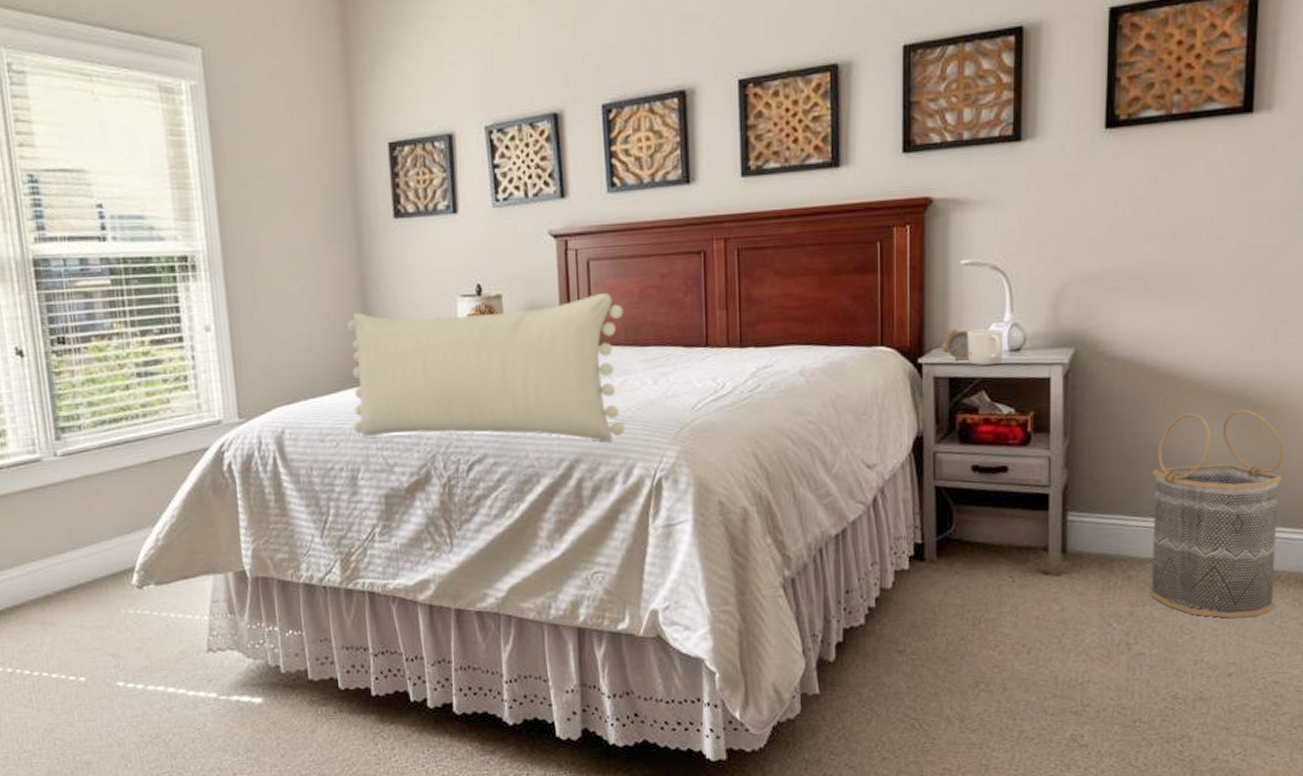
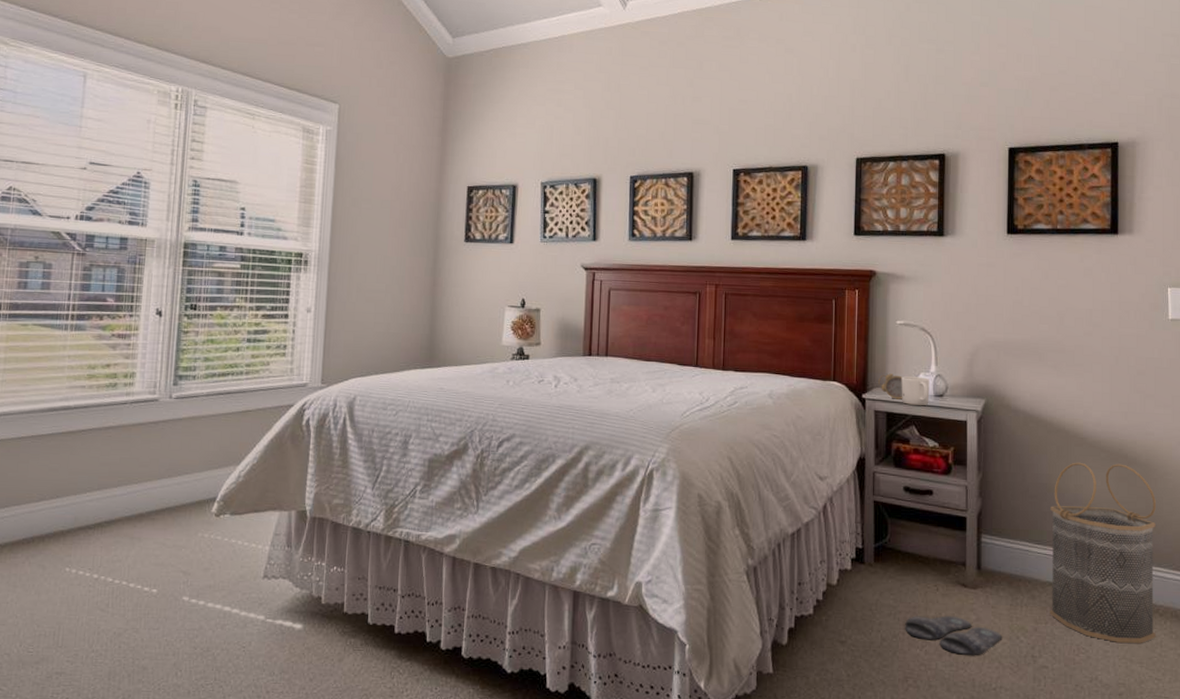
pillow: present [346,292,625,441] -> none [411,310,633,434]
slippers: none [975,608,1090,651] -> present [905,615,1002,655]

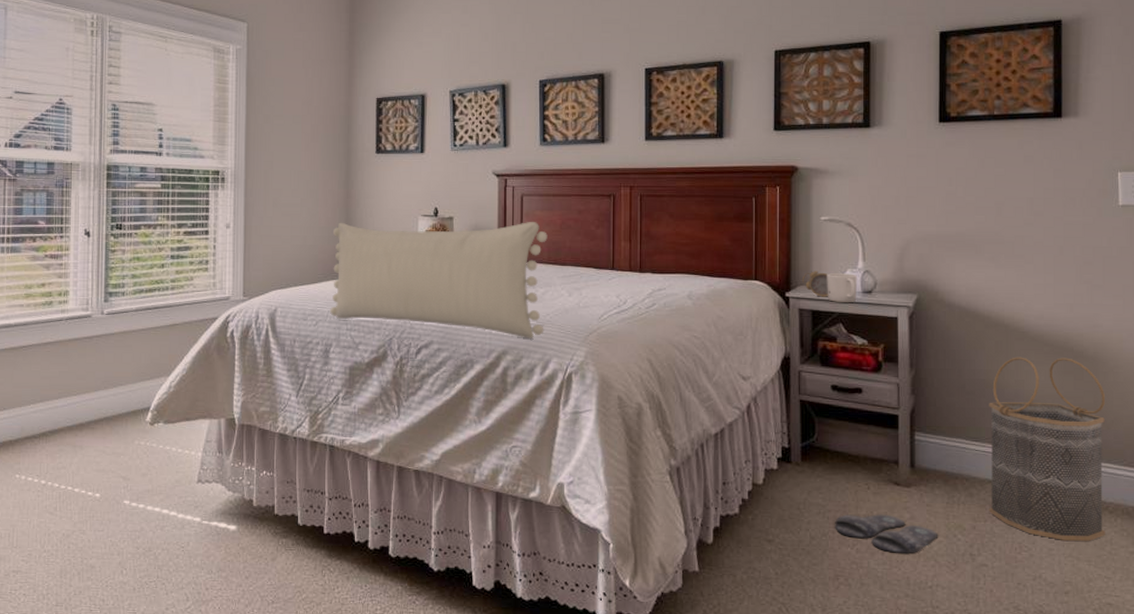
pillow: none [411,310,633,434] -> present [330,221,548,339]

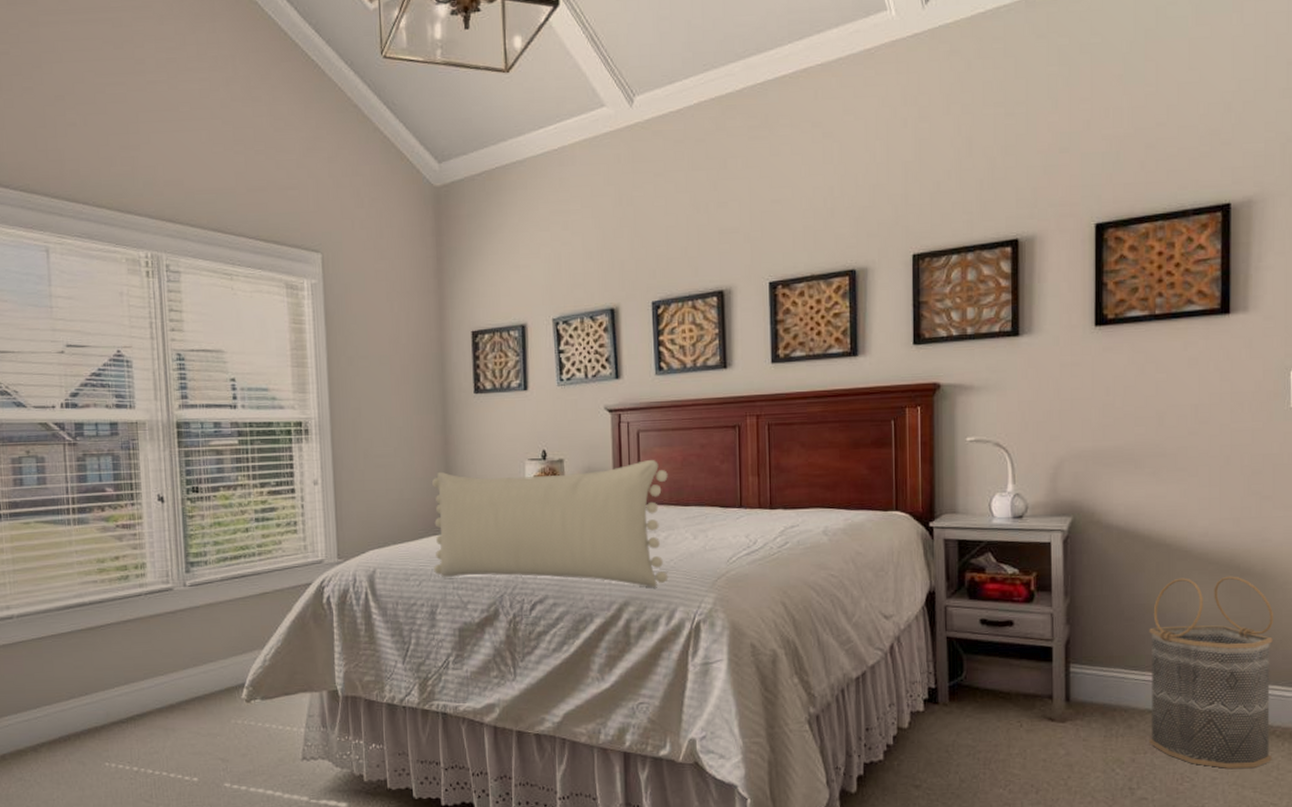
alarm clock: present [803,271,829,297] -> none [947,497,977,525]
mug: present [827,273,857,303] -> none [974,498,1007,531]
slippers: present [835,514,937,554] -> none [986,752,1095,792]

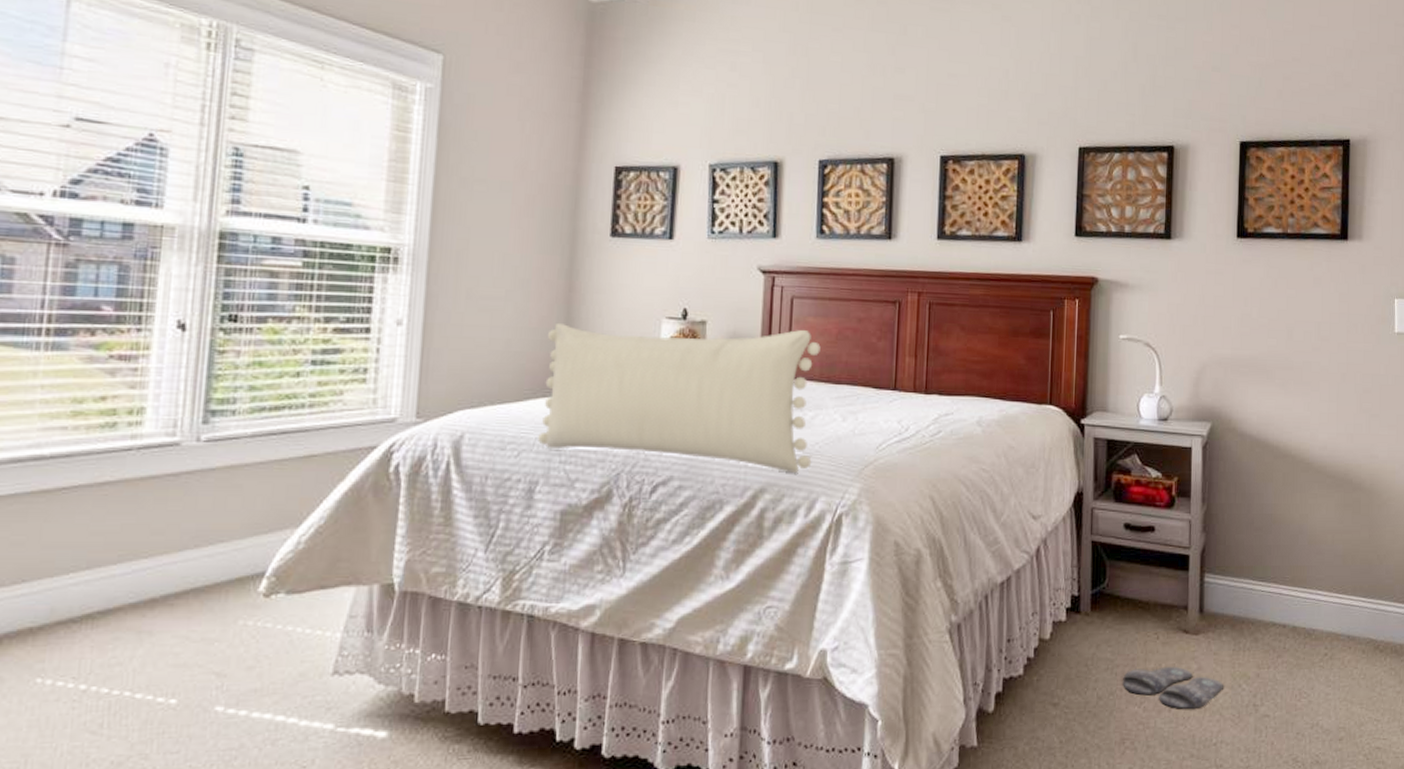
slippers: none [986,752,1095,792] -> present [1123,666,1223,709]
basket: present [1149,576,1274,768] -> none [1272,489,1380,684]

